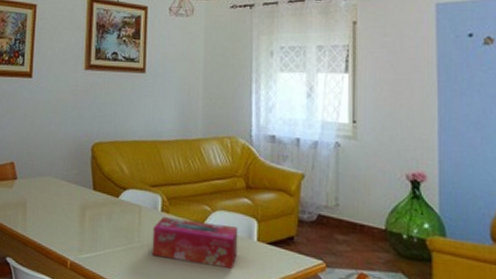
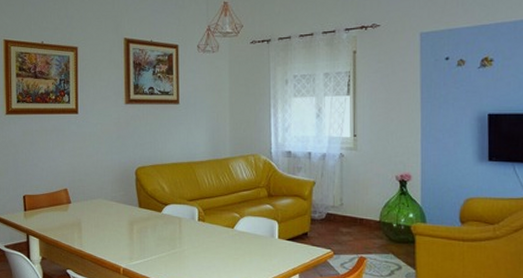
tissue box: present [152,217,238,269] -> none [192,225,263,262]

